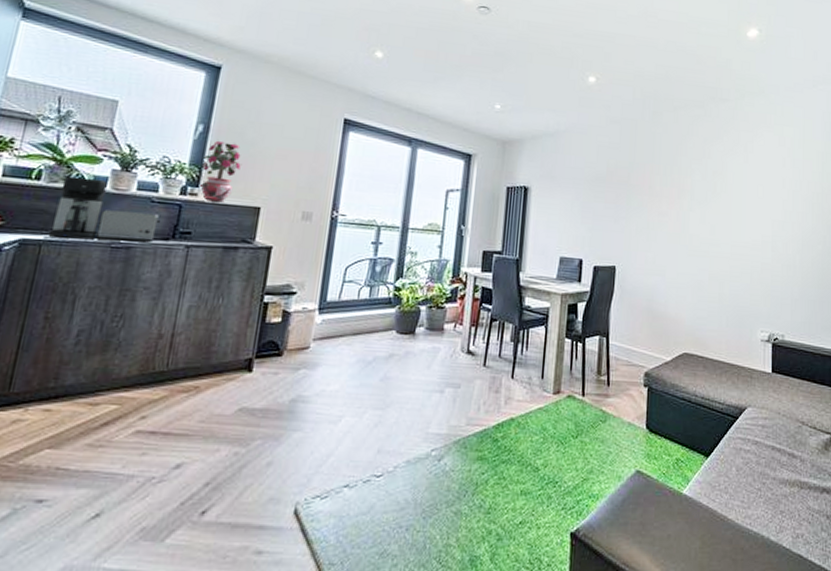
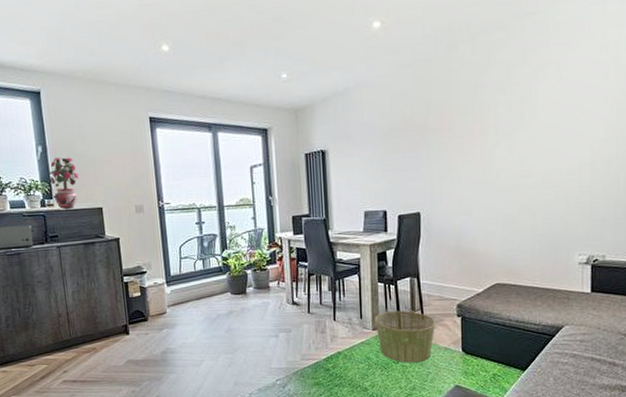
basket: none [556,372,622,439] -> present [374,310,437,363]

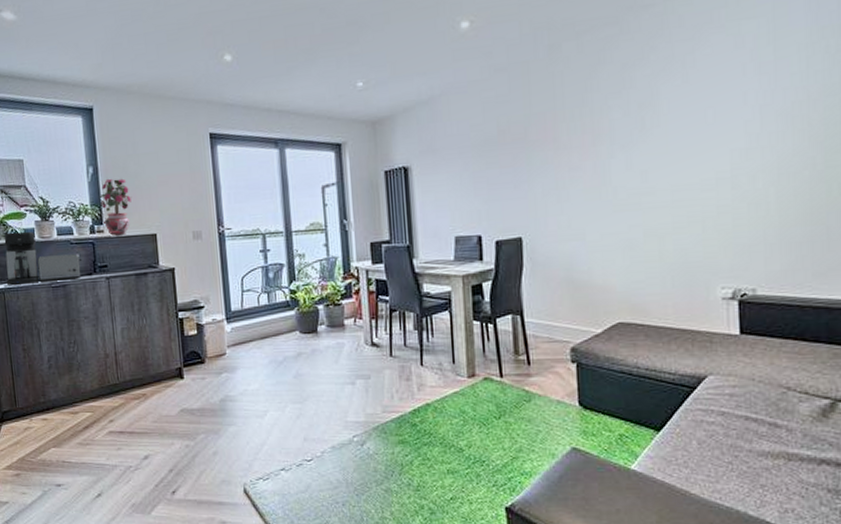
basket: present [374,310,437,363] -> none [469,354,546,419]

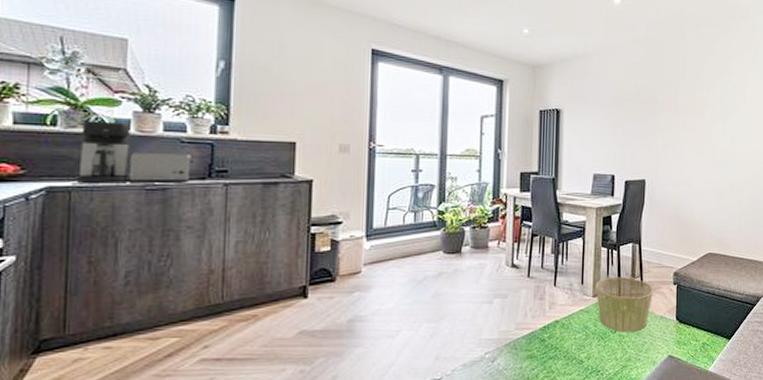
potted flower: present [99,178,131,236] -> none [228,76,270,139]
basket: none [469,354,546,419] -> present [595,276,654,333]

